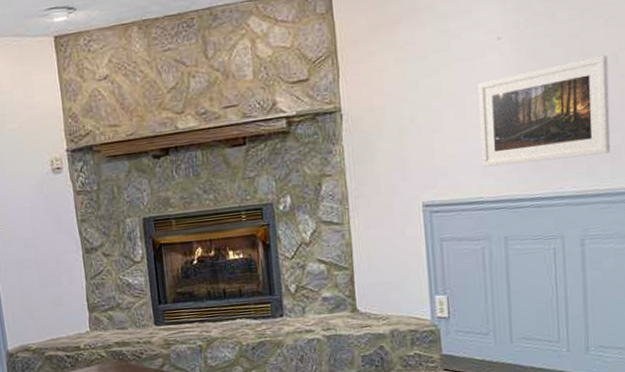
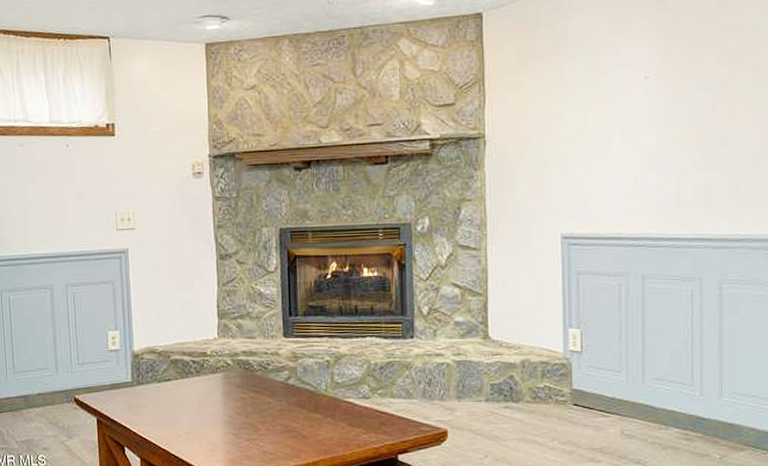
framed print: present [478,55,611,168] -> none [623,102,754,204]

